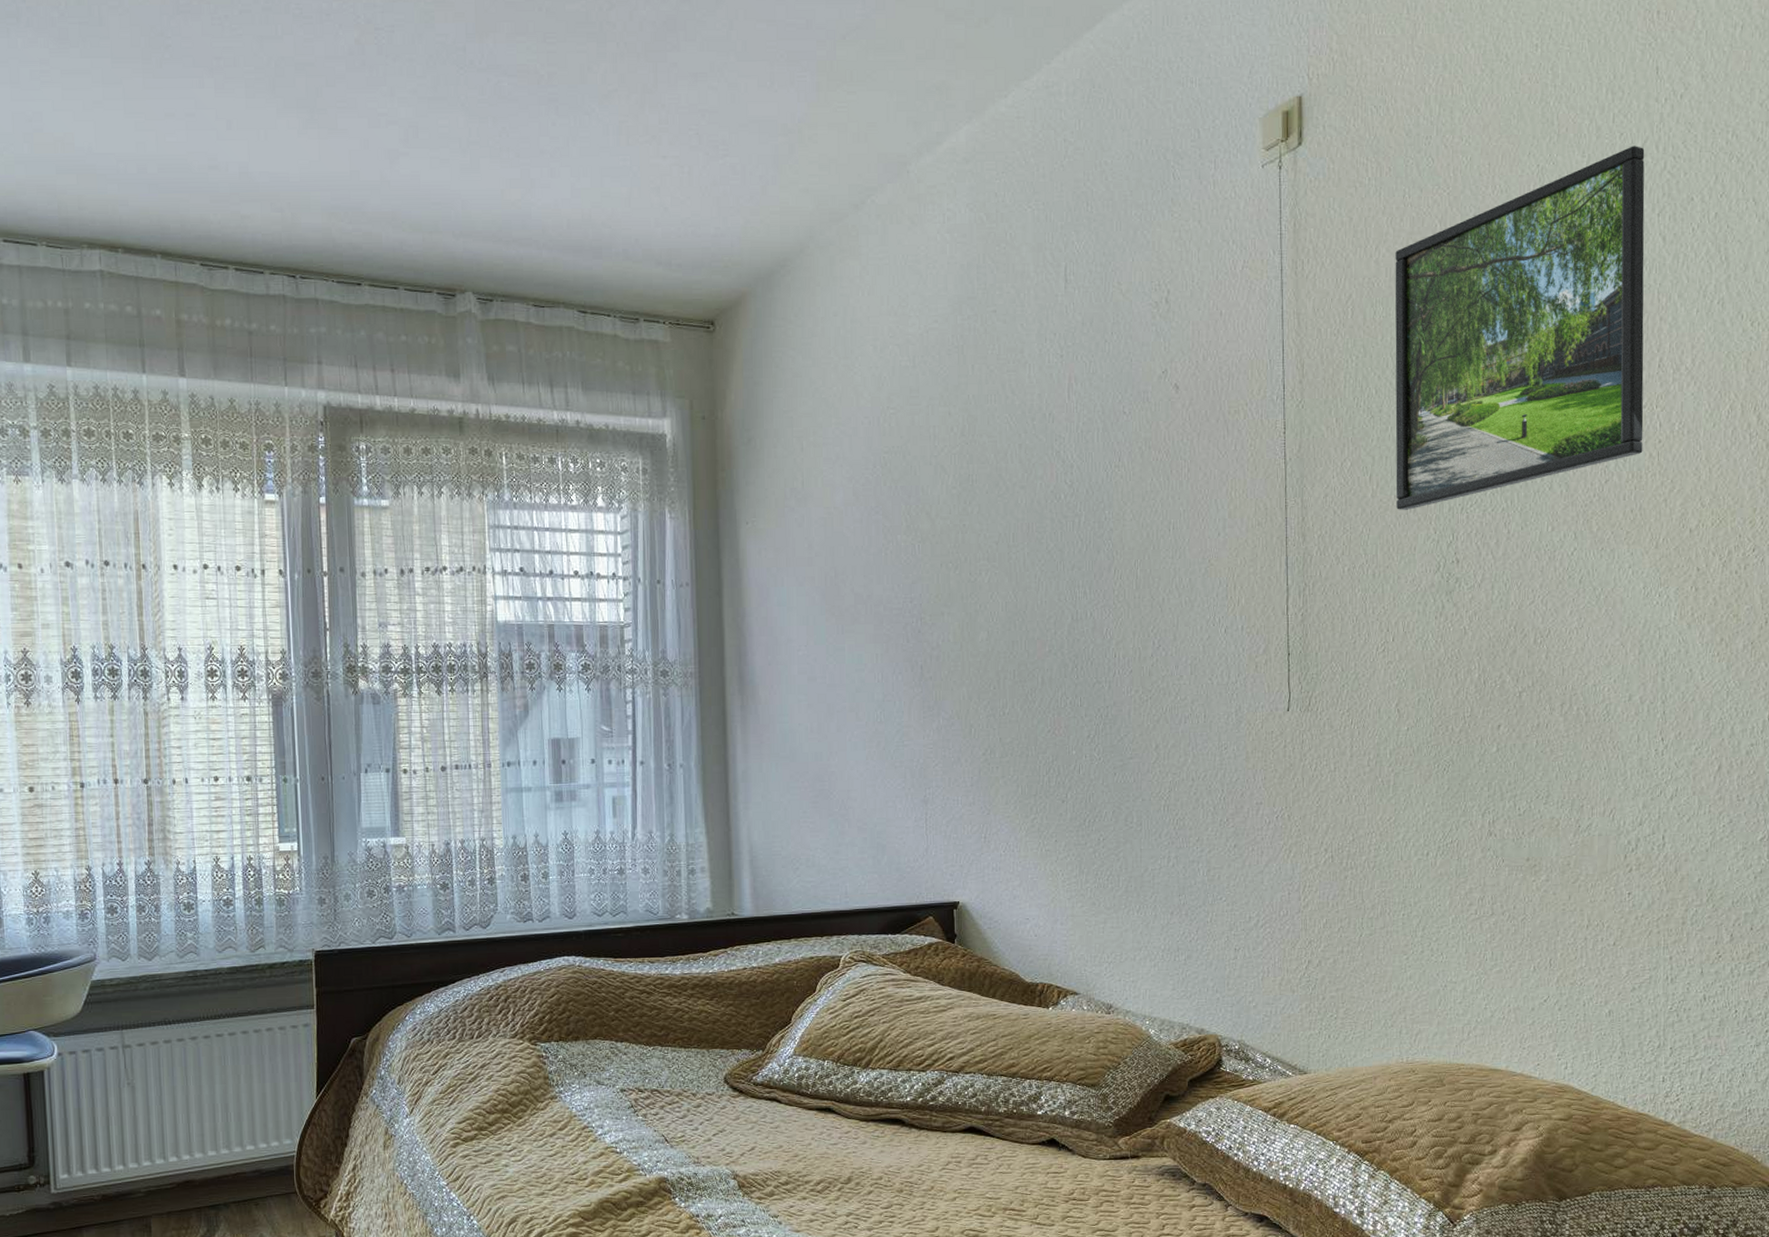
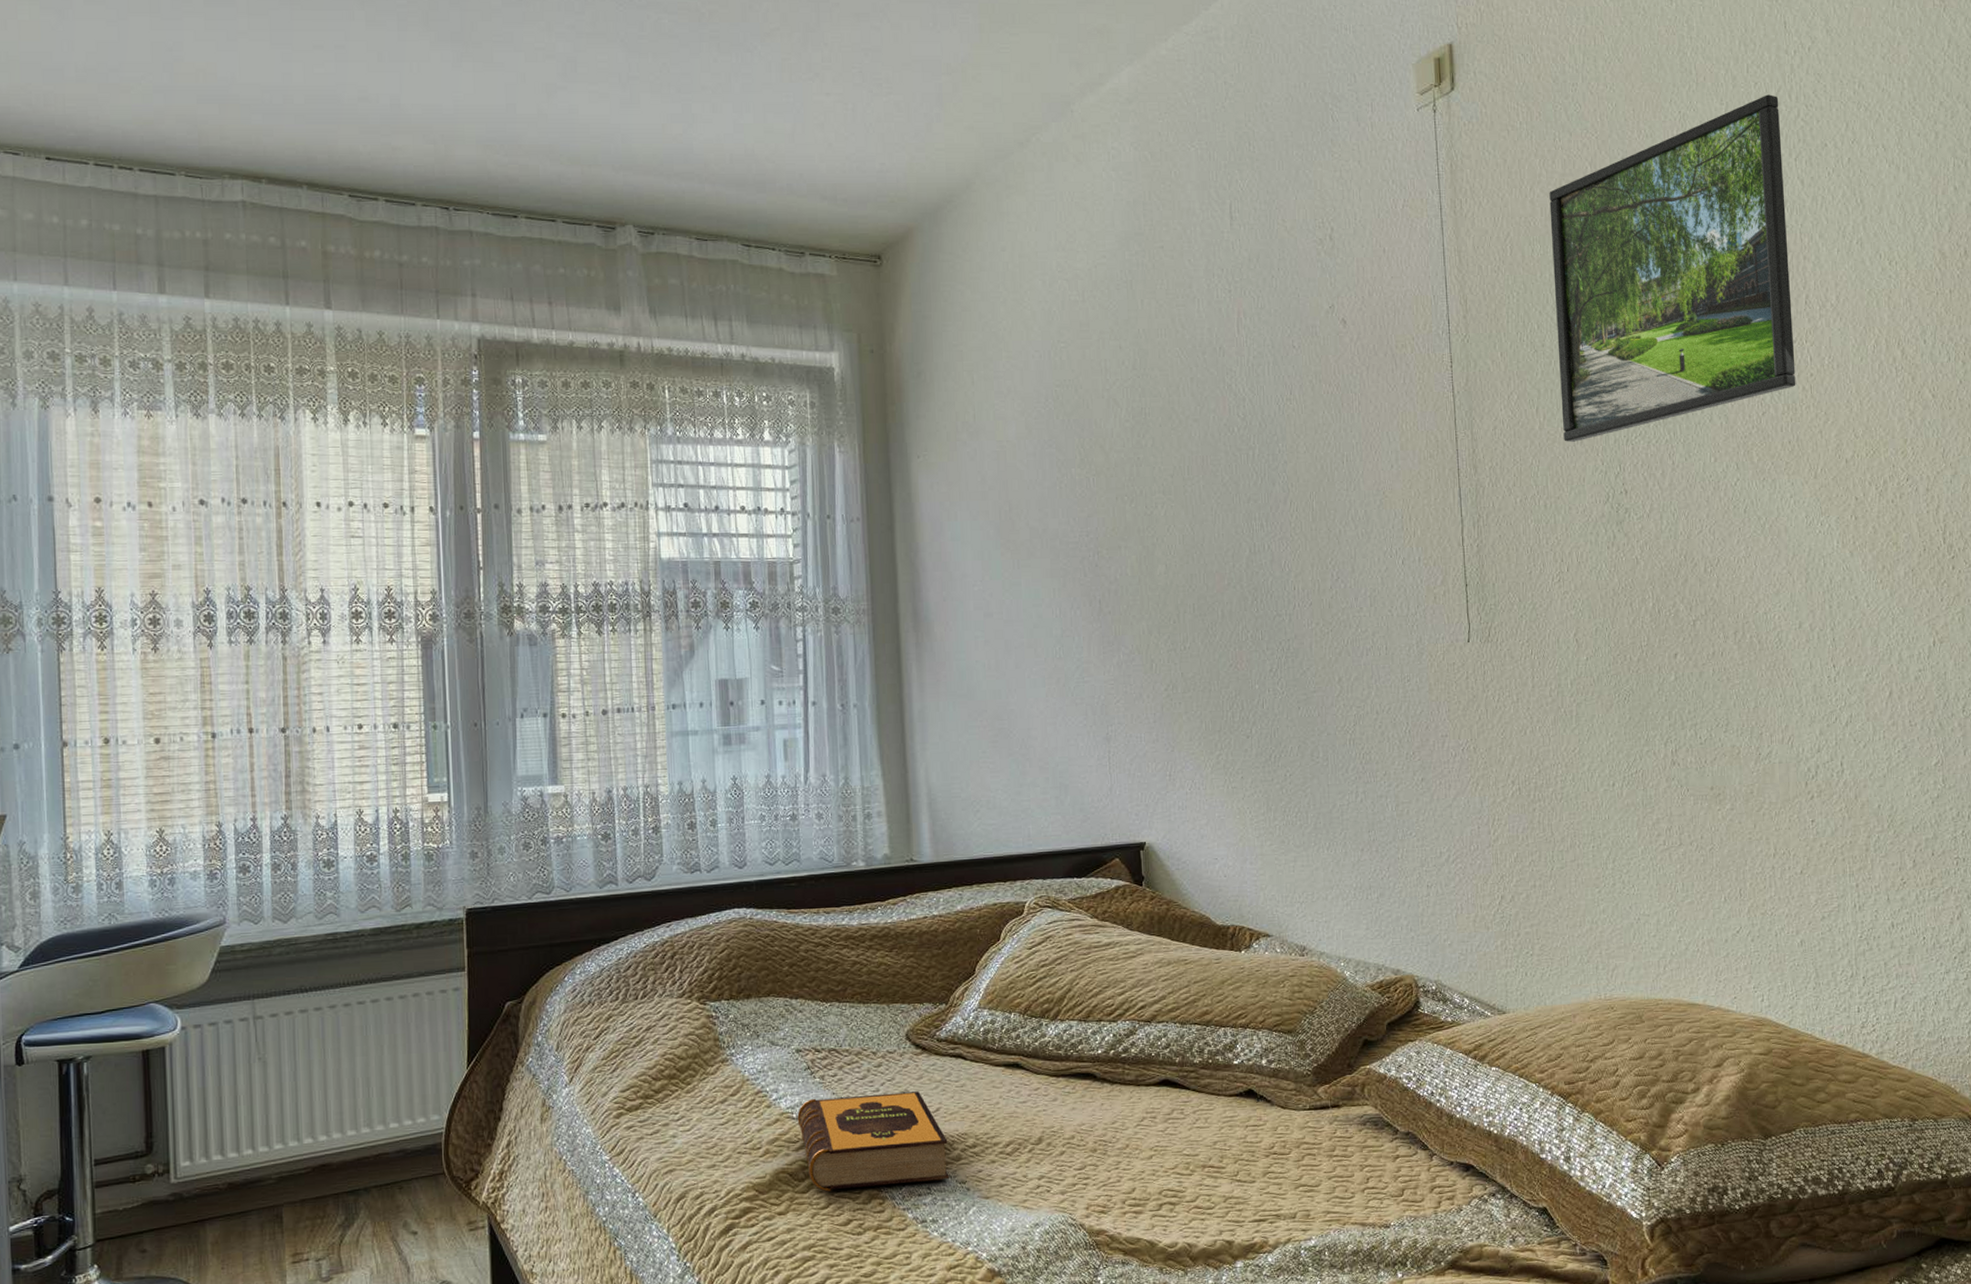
hardback book: none [621,1131,762,1221] -> present [797,1091,949,1192]

